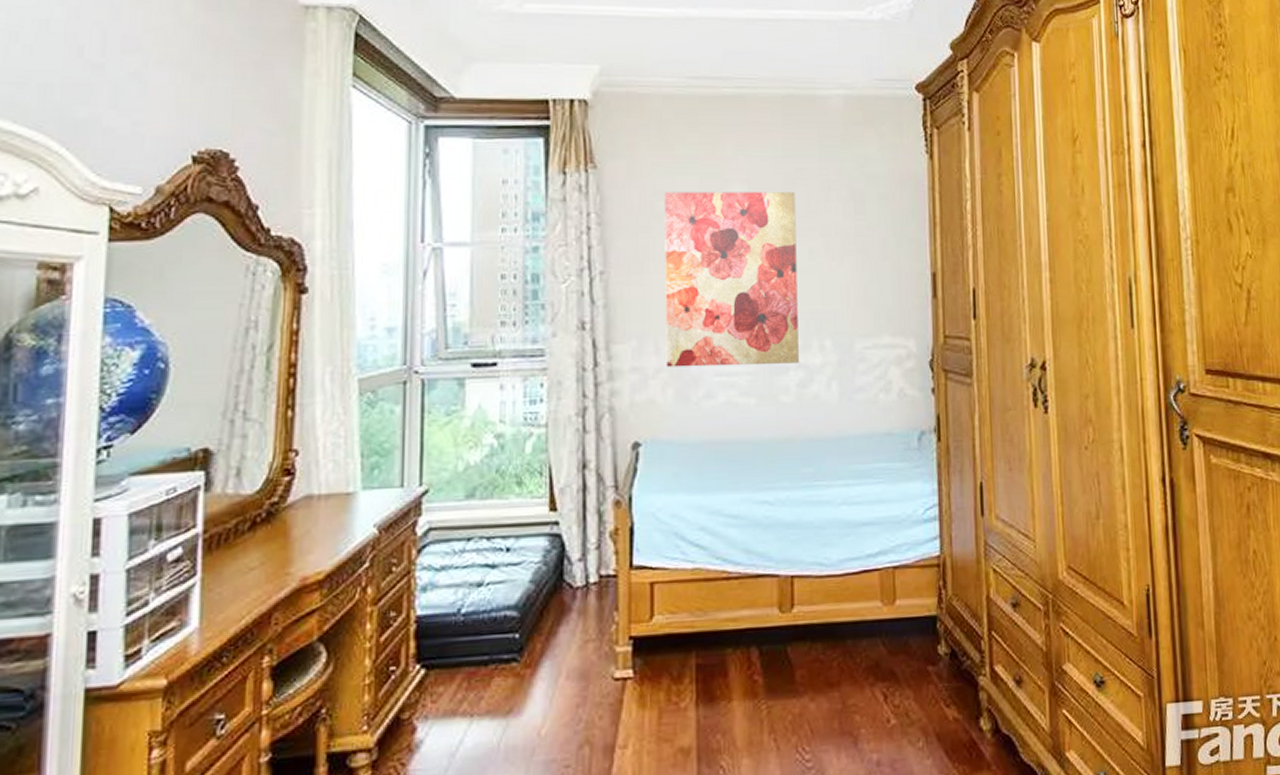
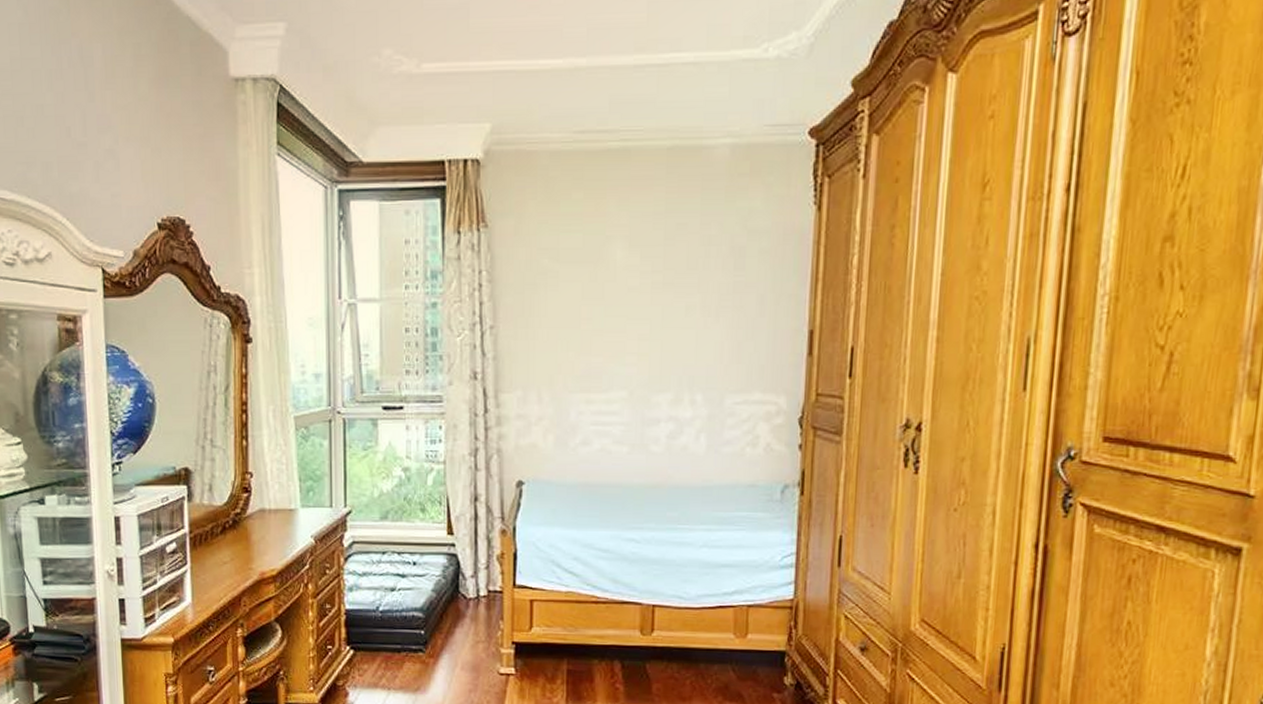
wall art: present [664,191,799,368] -> none [547,248,675,417]

